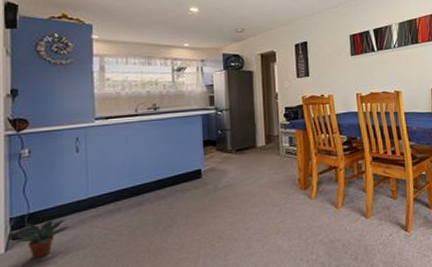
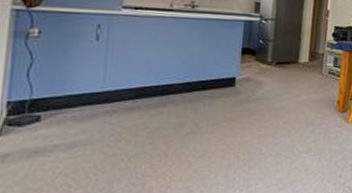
potted plant: present [13,220,72,259] -> none [8,109,81,149]

